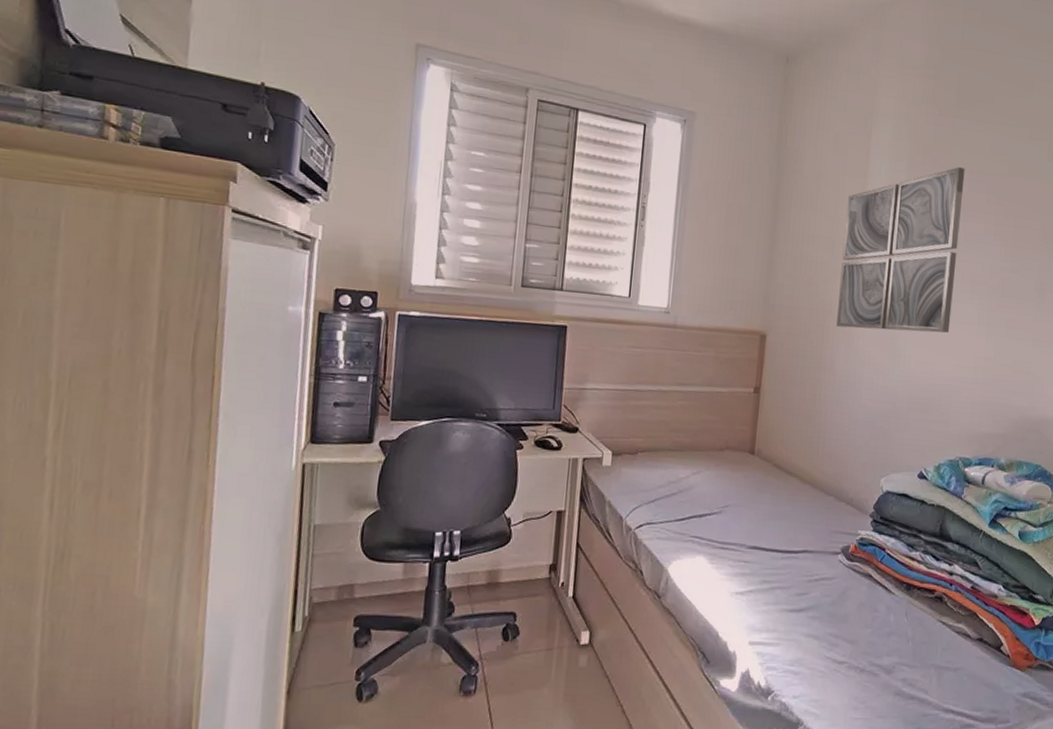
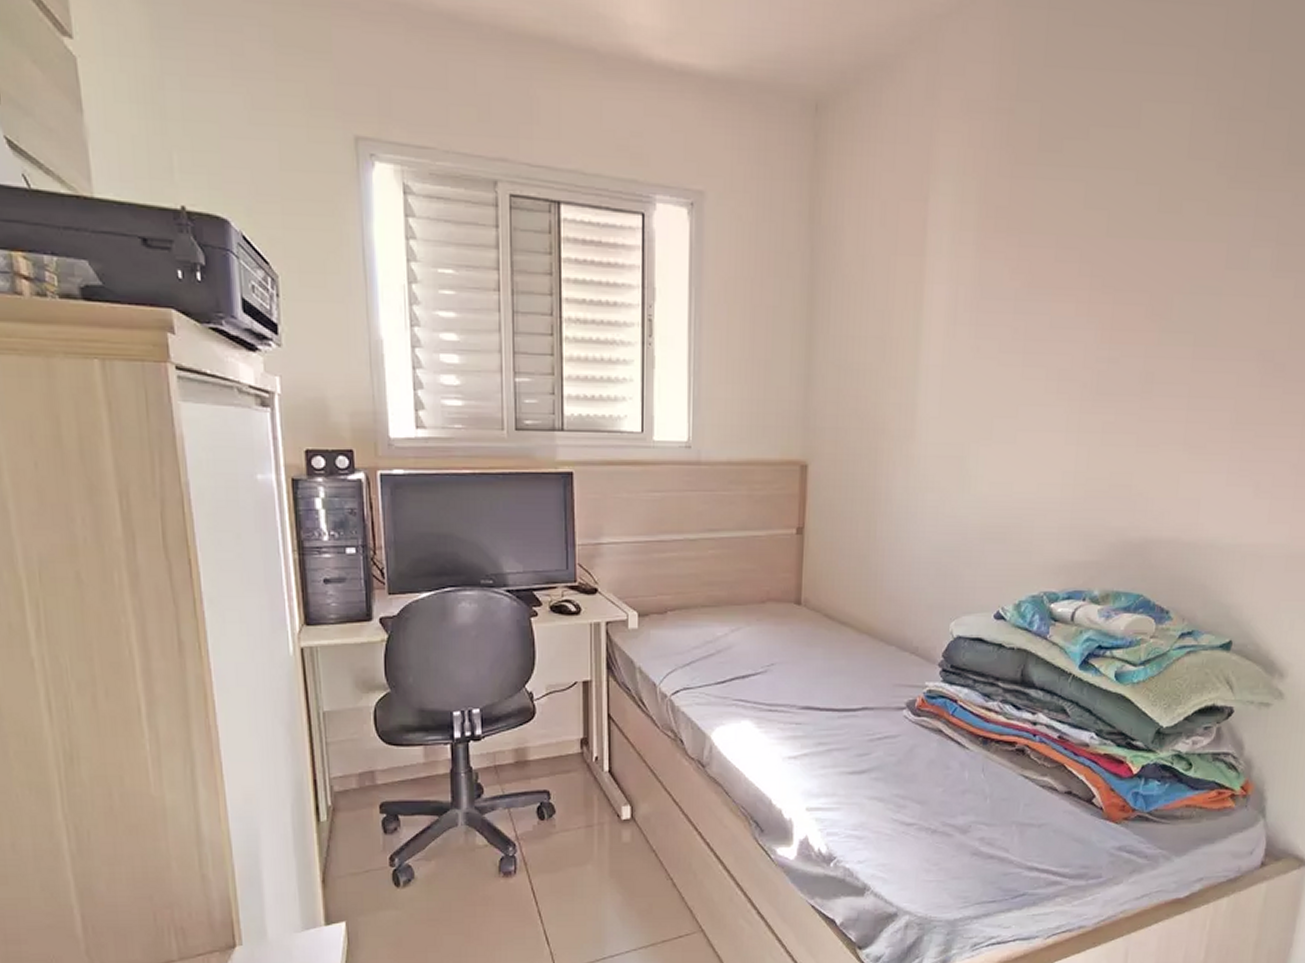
wall art: present [836,167,965,333] -> none [892,231,1050,448]

